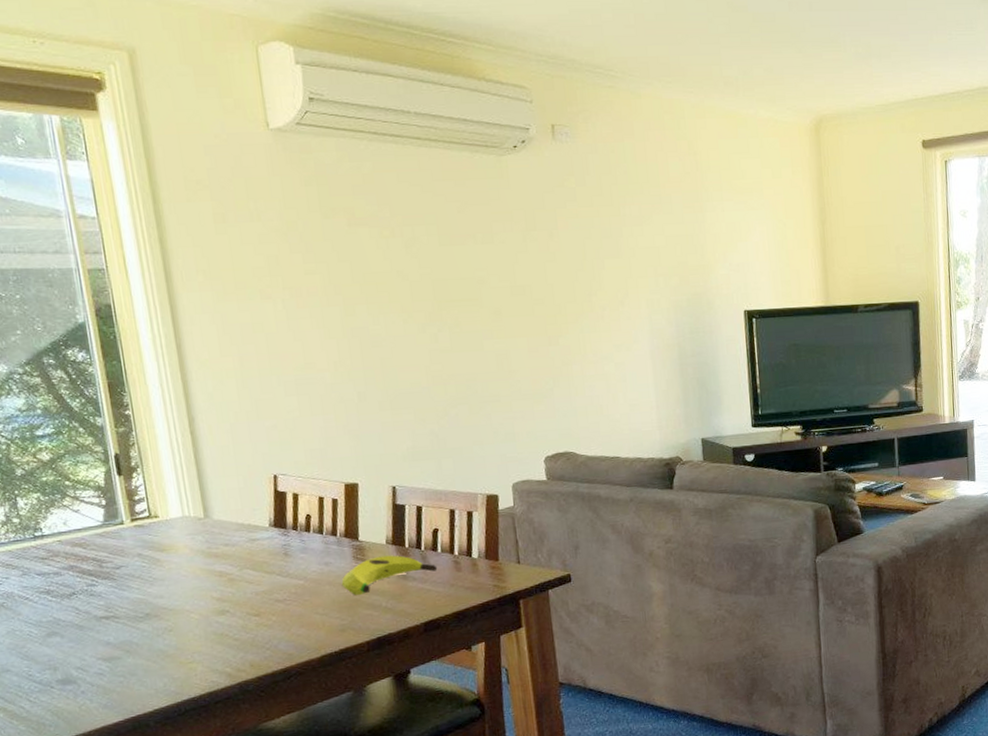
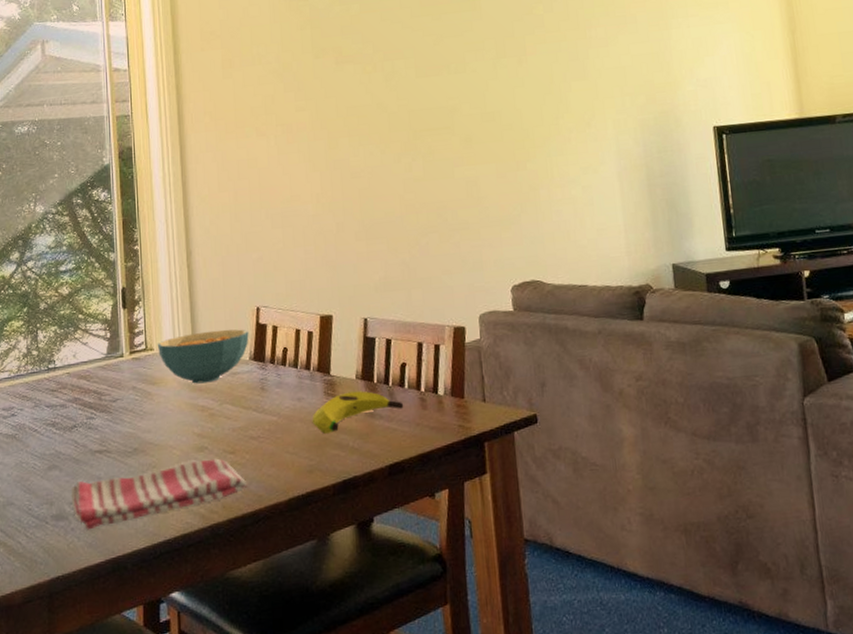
dish towel: none [76,621,275,693] -> present [70,458,246,530]
cereal bowl: none [162,496,267,551] -> present [157,329,249,384]

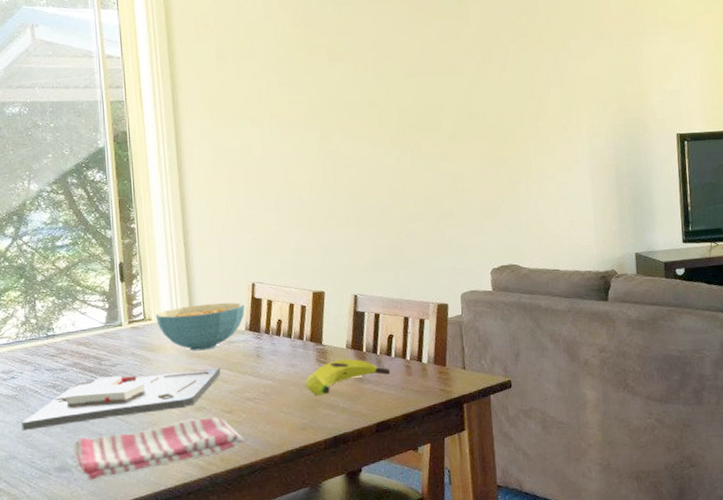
board game: none [20,402,224,475] -> present [21,367,221,432]

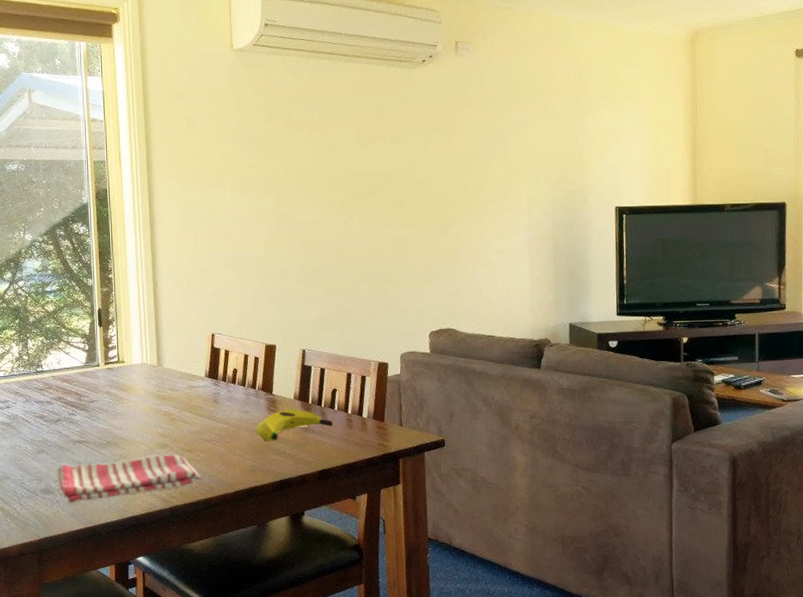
board game: present [21,367,221,432] -> none [14,409,183,455]
cereal bowl: present [155,302,245,351] -> none [127,350,205,393]

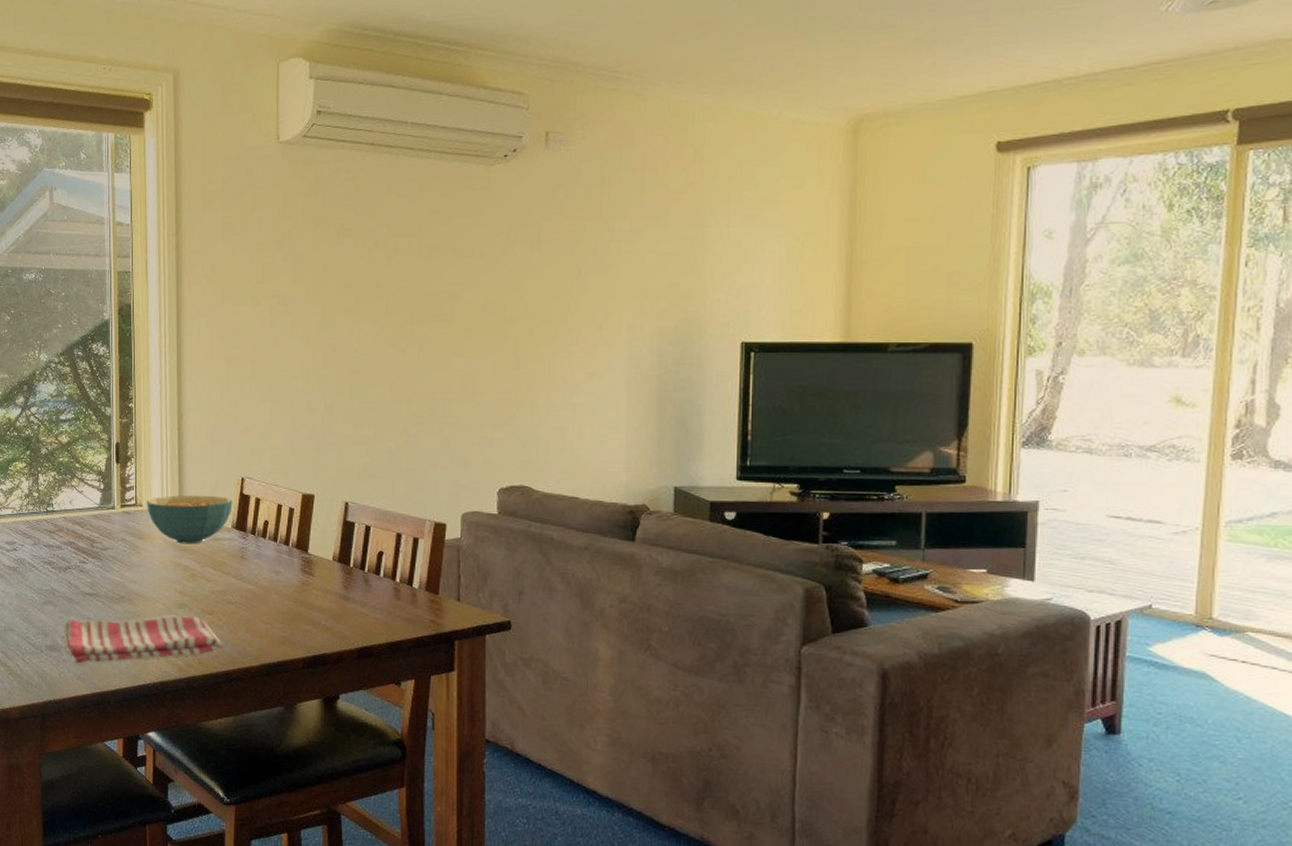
cereal bowl: none [127,350,205,393] -> present [146,495,232,545]
banana: present [256,409,333,442] -> none [287,572,378,610]

